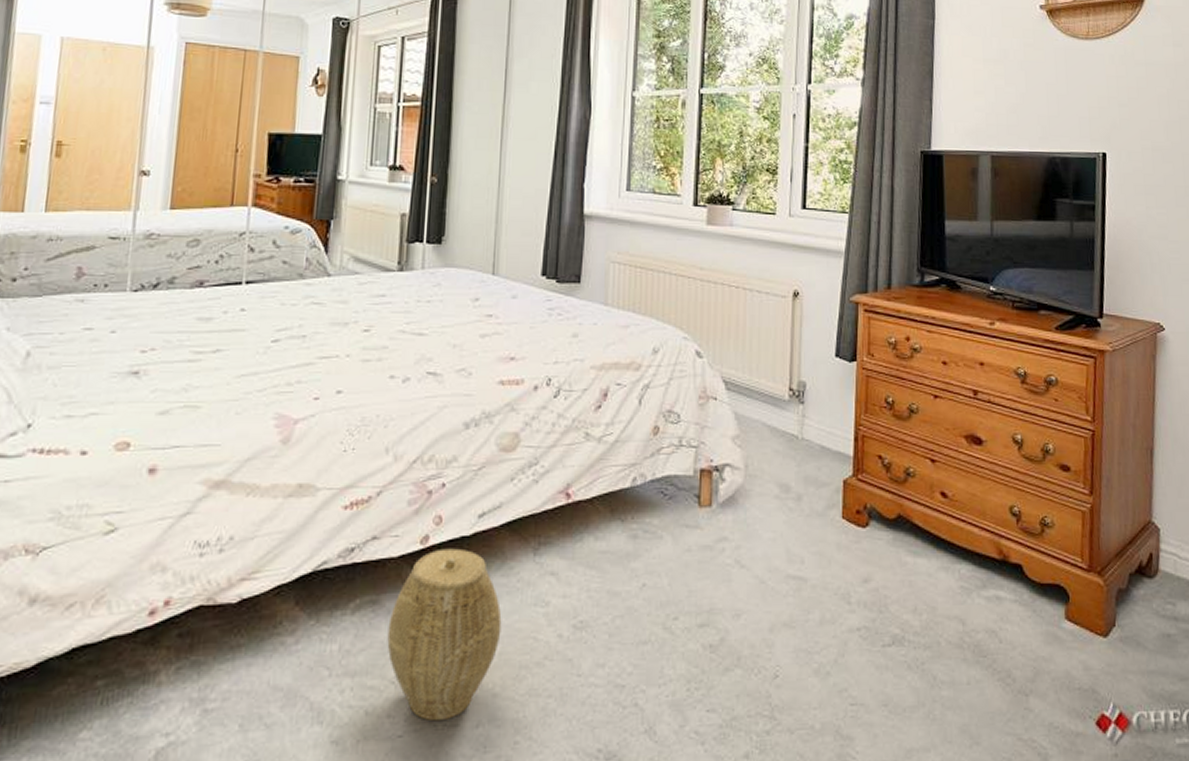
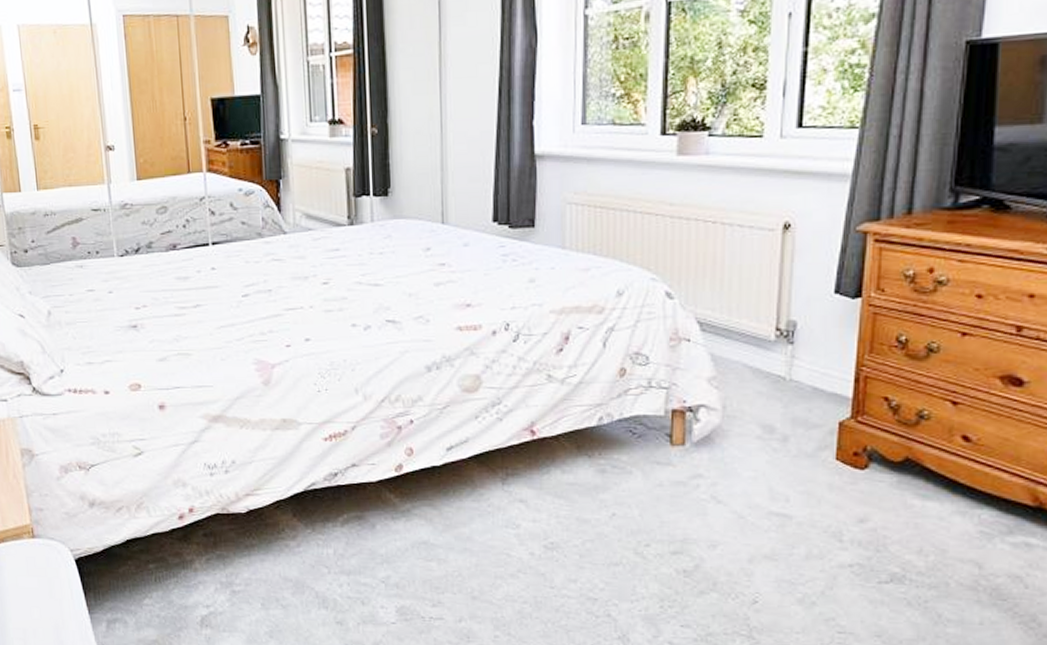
woven basket: present [387,548,502,722] -> none [374,476,476,615]

